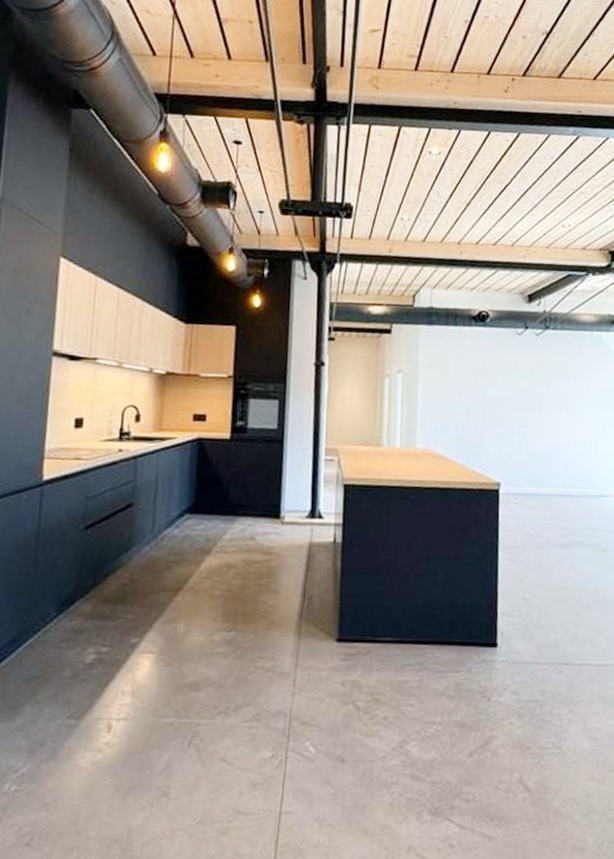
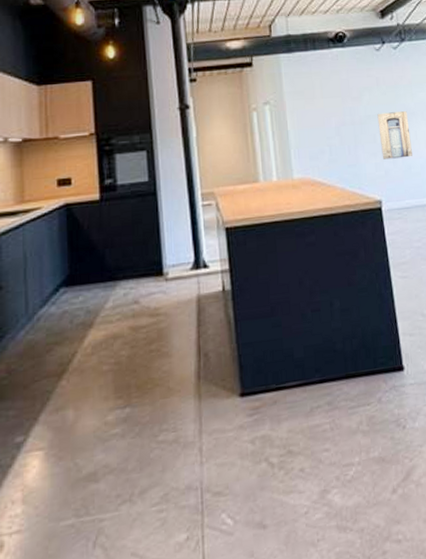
wall art: none [507,397,540,446] -> present [377,111,412,160]

